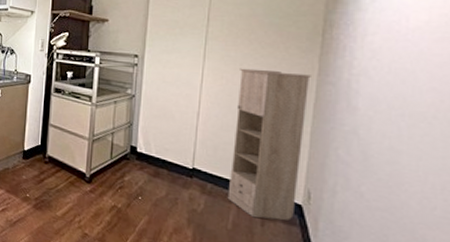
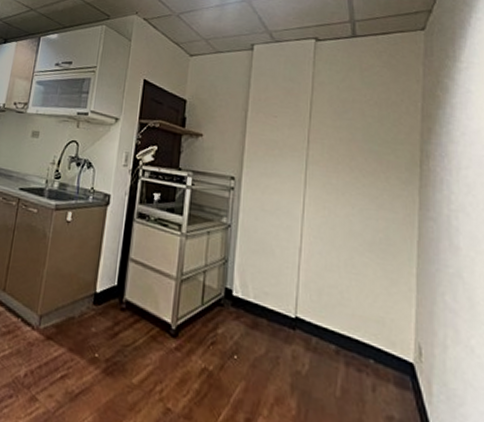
storage cabinet: present [227,68,311,221] -> none [334,198,413,384]

